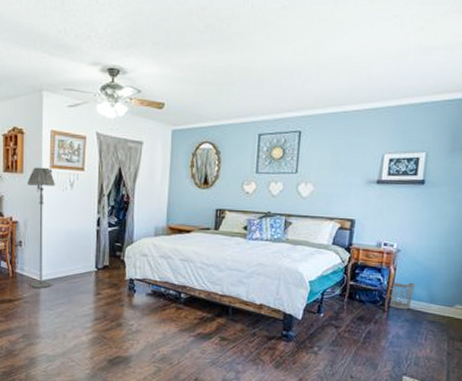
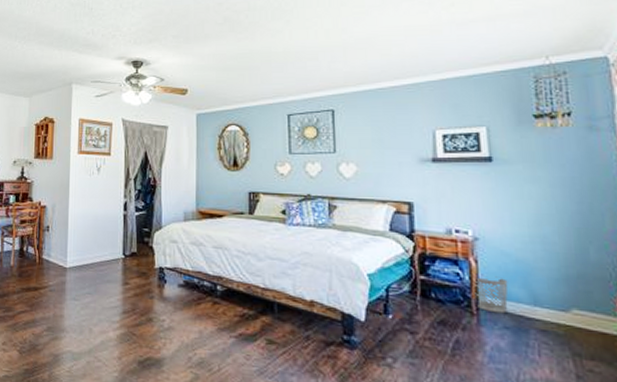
floor lamp: present [28,167,55,288] -> none [56,153,82,276]

